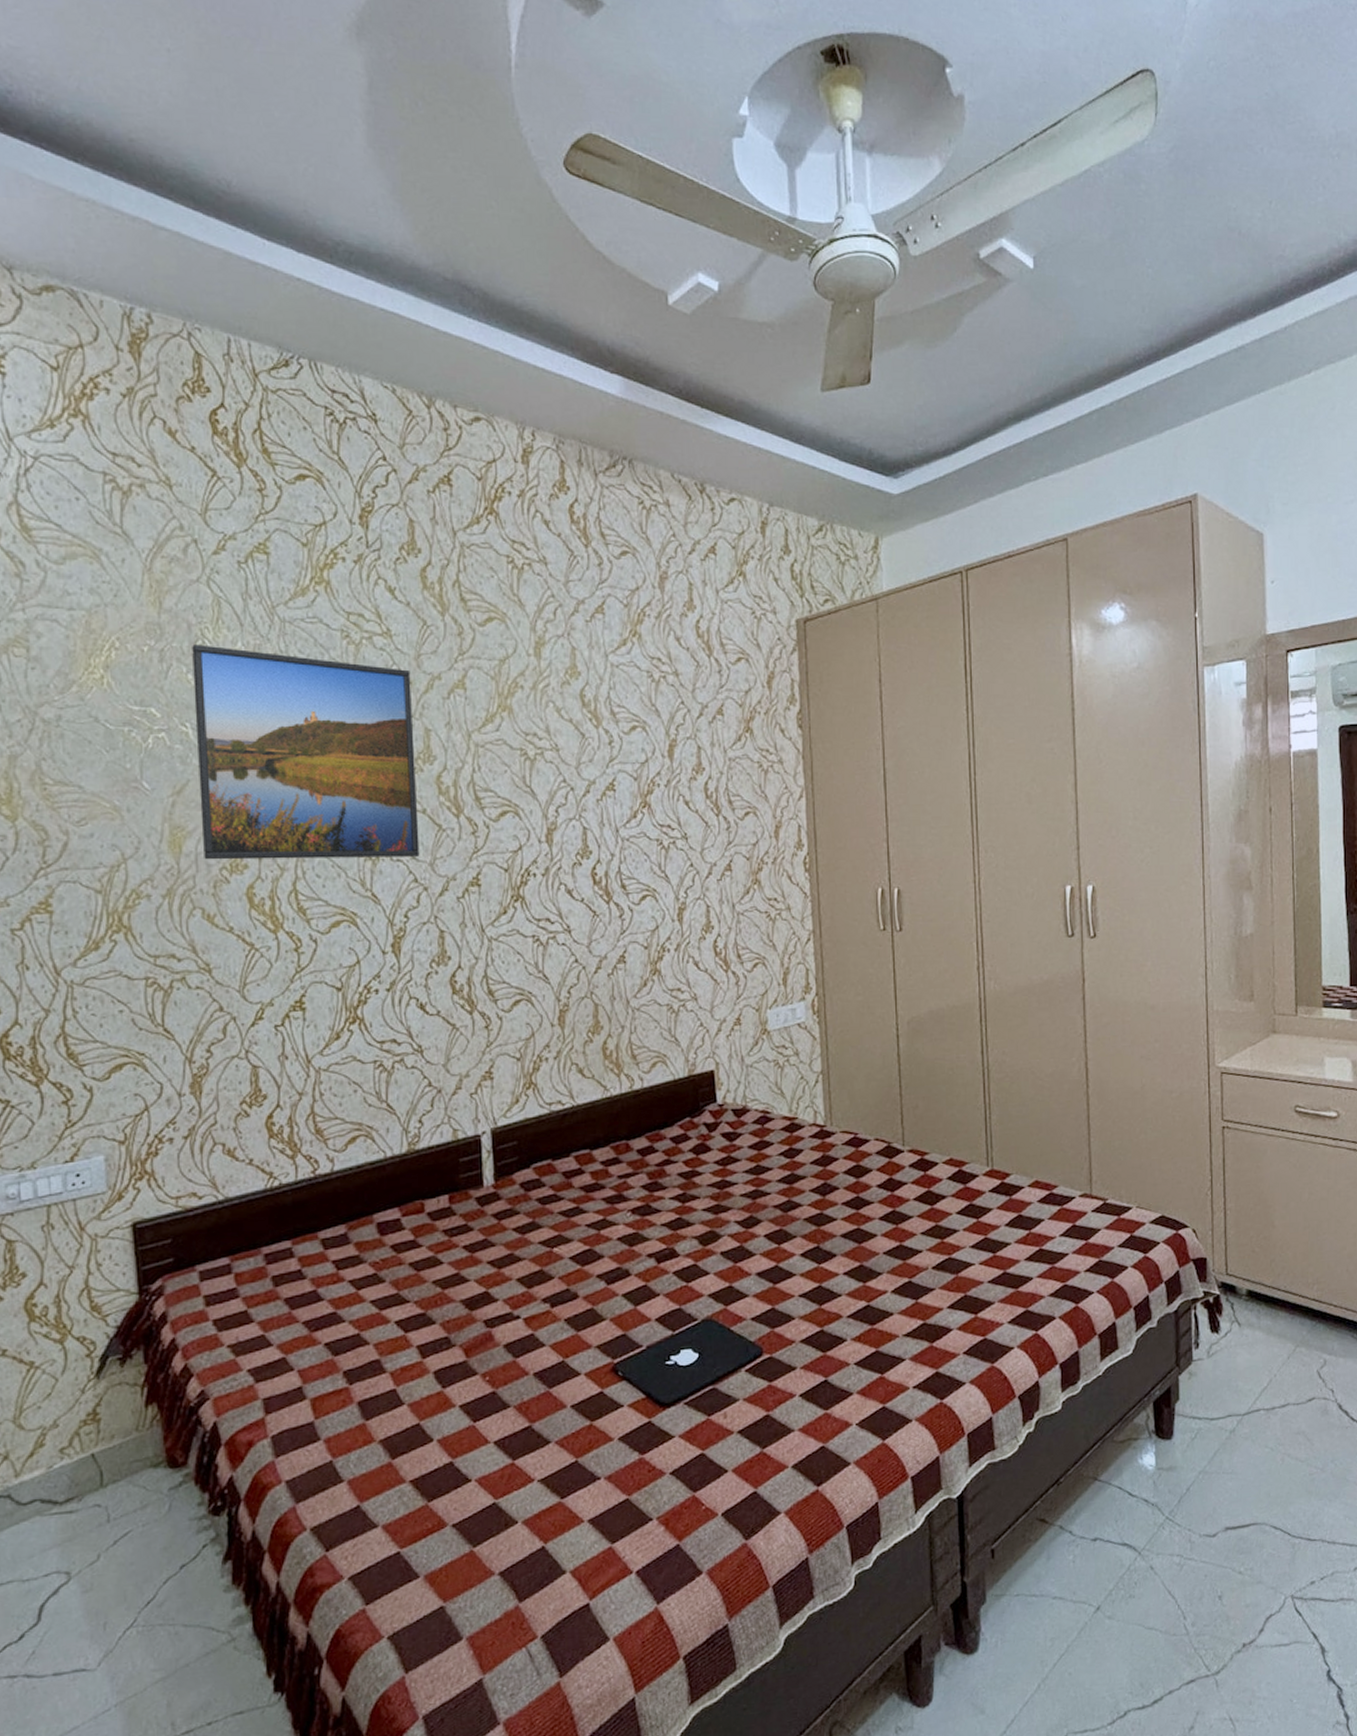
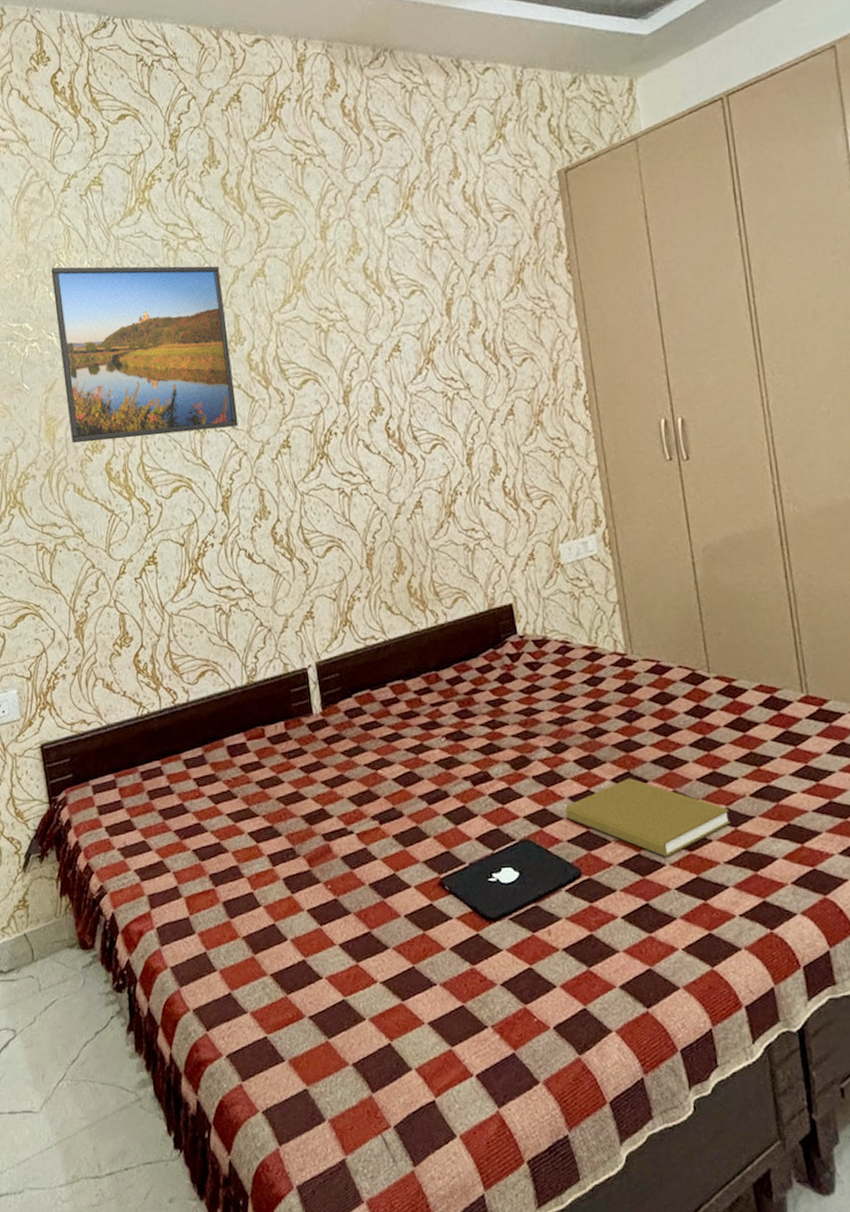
book: none [752,1252,912,1332] -> present [565,778,731,857]

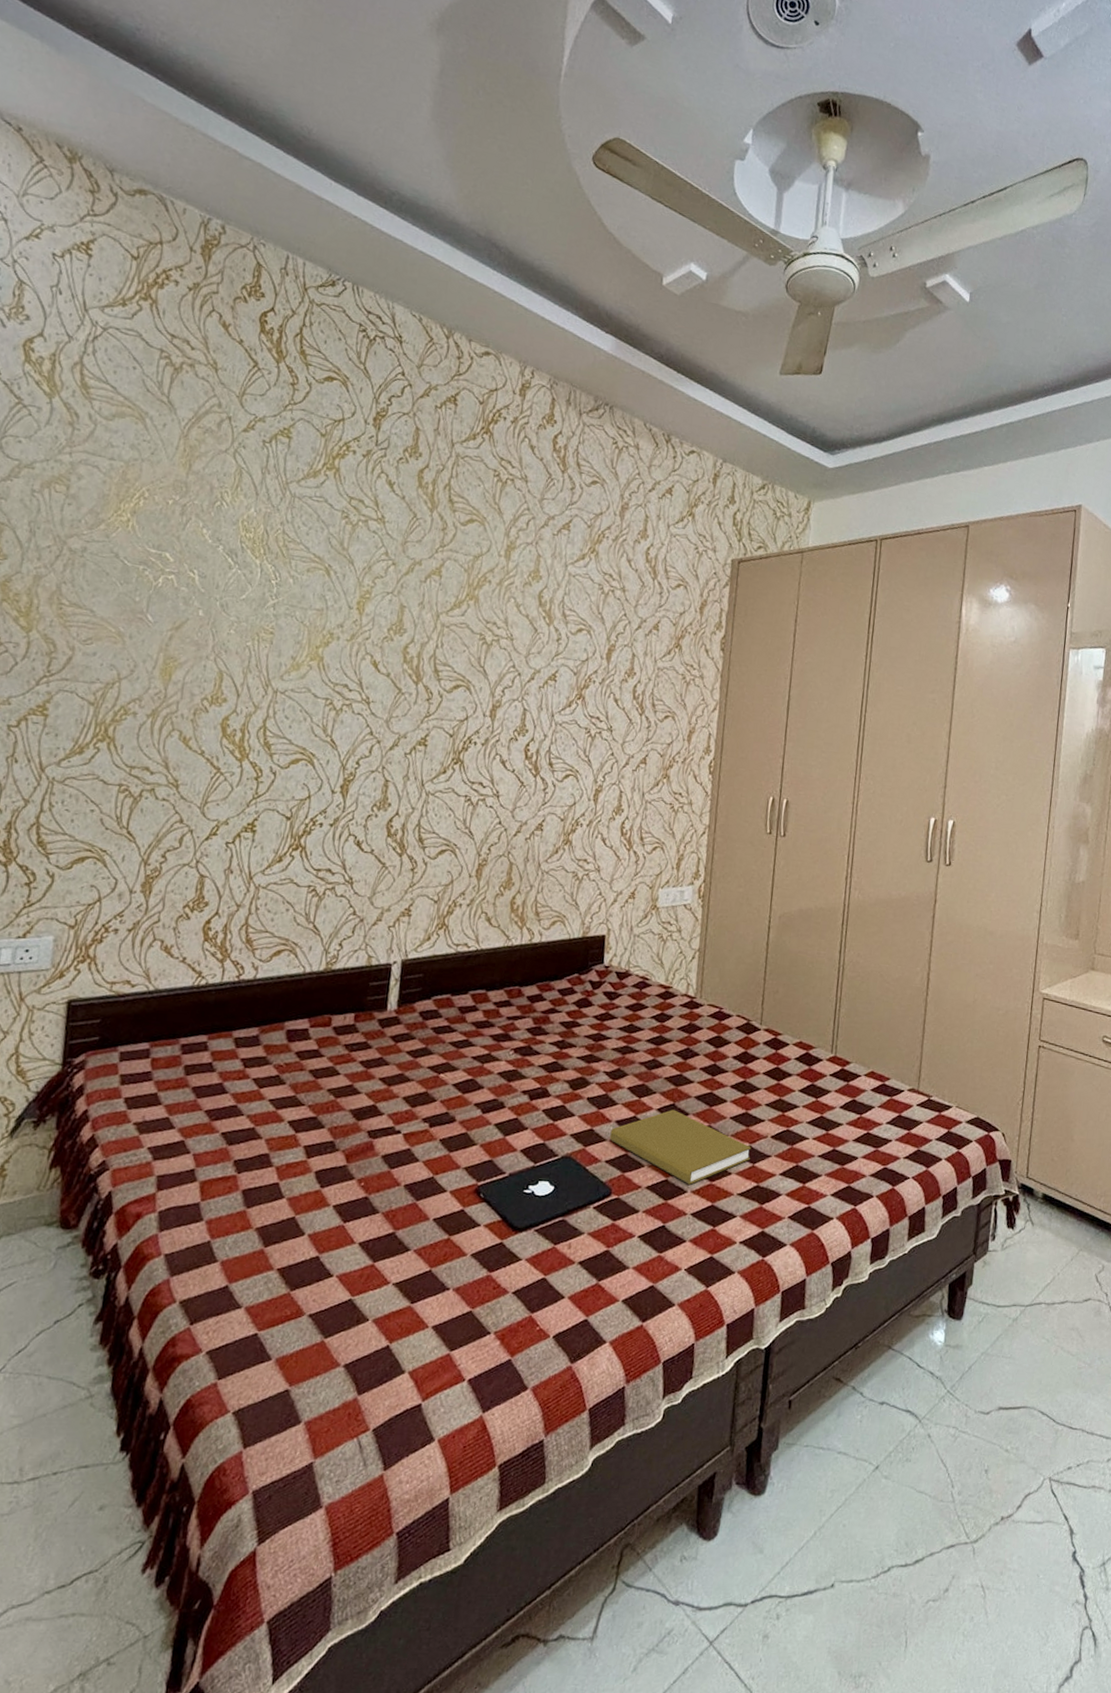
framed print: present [51,266,238,444] -> none [189,504,396,713]

